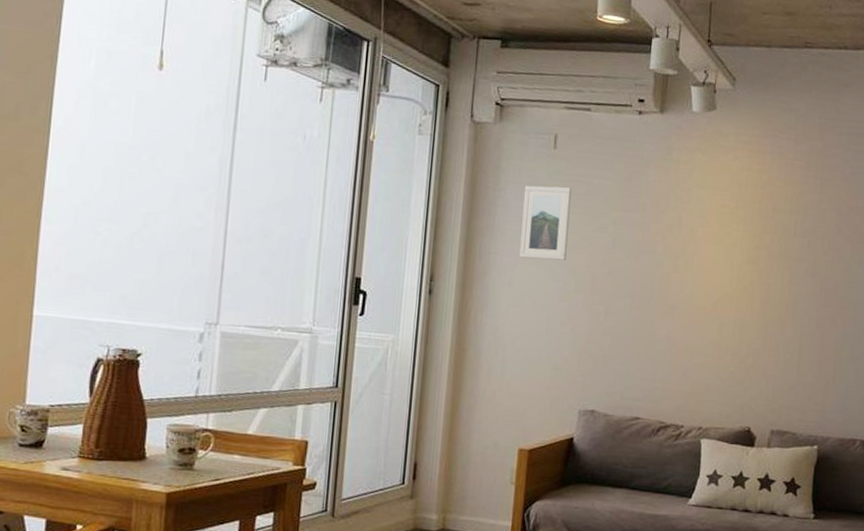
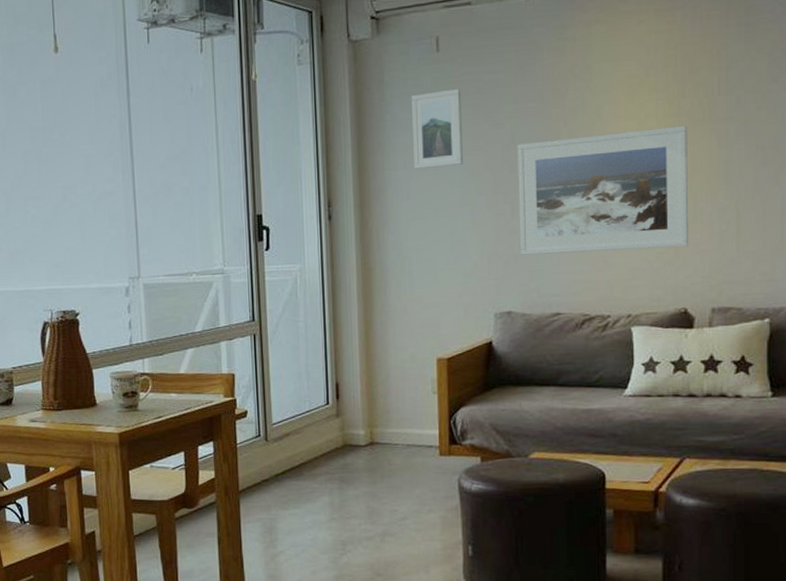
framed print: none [609,250,766,370] -> present [517,125,689,255]

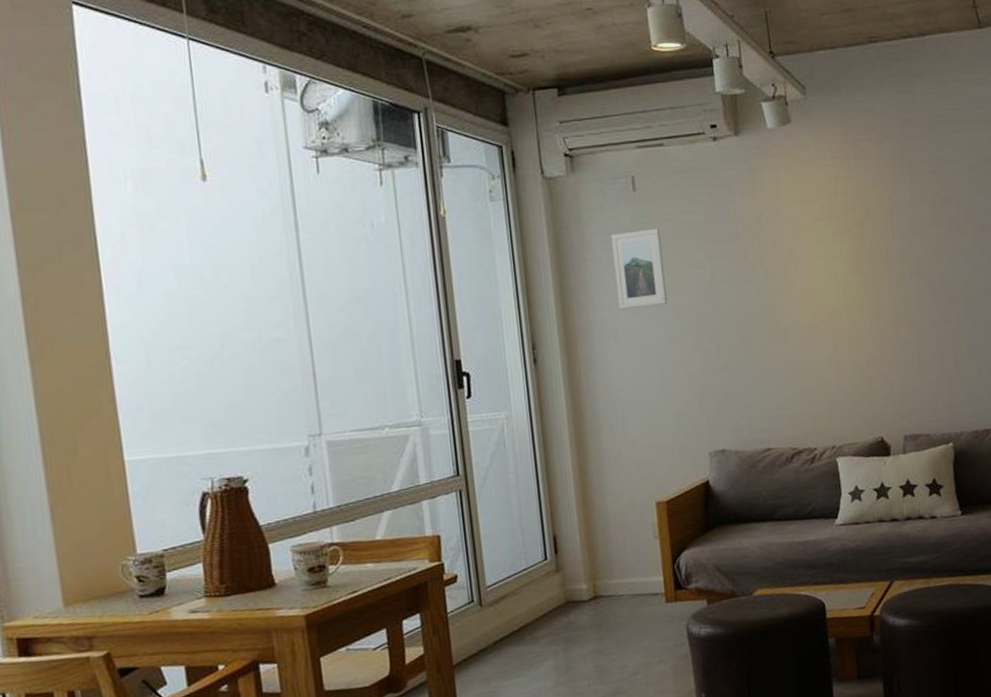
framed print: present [517,125,689,255] -> none [718,265,880,393]

